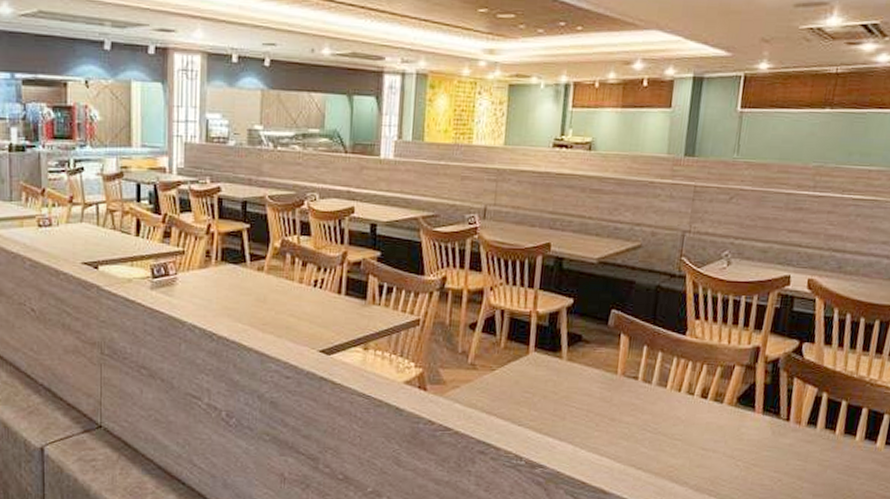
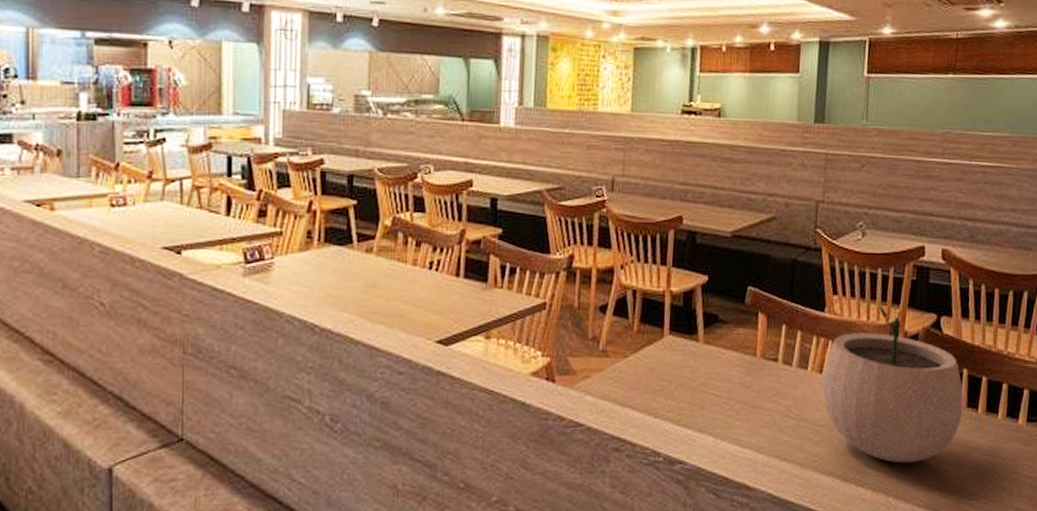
plant pot: none [680,330,822,478] -> present [822,305,964,464]

